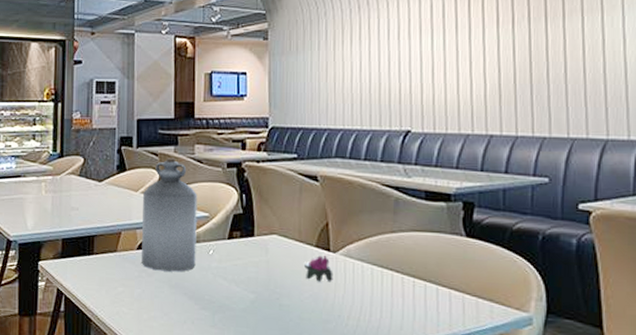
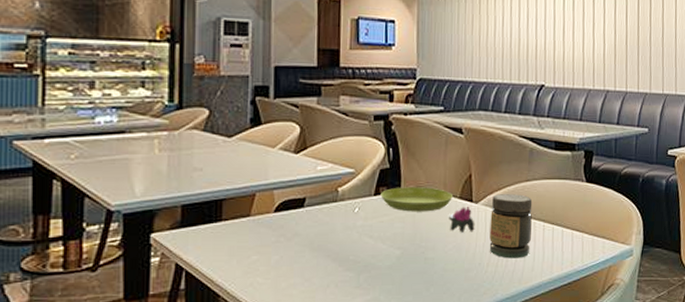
bottle: present [141,157,198,272] -> none [279,109,343,234]
saucer: none [234,232,309,259] -> present [380,187,454,212]
jar: none [349,244,400,315] -> present [489,193,533,259]

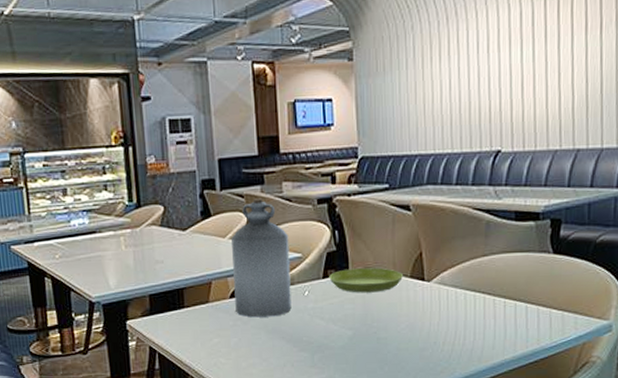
bottle: none [279,109,343,234] -> present [232,198,292,318]
flower: present [449,207,475,232] -> none [400,286,428,312]
jar: present [489,193,533,259] -> none [444,270,491,337]

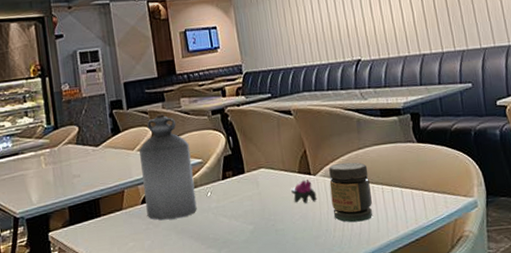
saucer: present [329,268,404,293] -> none [227,166,293,191]
flower: none [400,286,428,312] -> present [291,179,317,204]
jar: none [444,270,491,337] -> present [329,162,372,223]

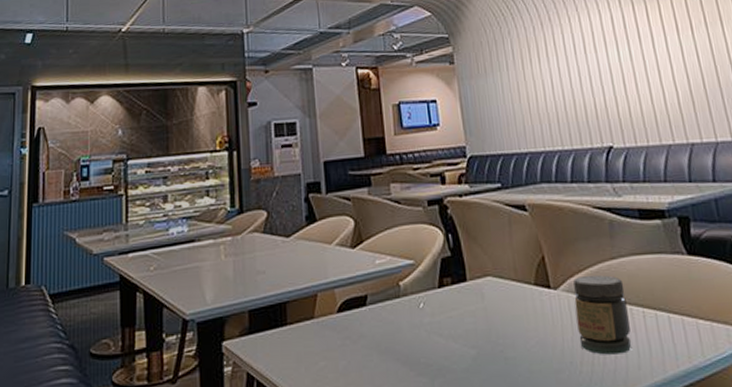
bottle: present [139,113,197,221] -> none [338,201,406,336]
flower: present [291,179,317,204] -> none [525,294,559,325]

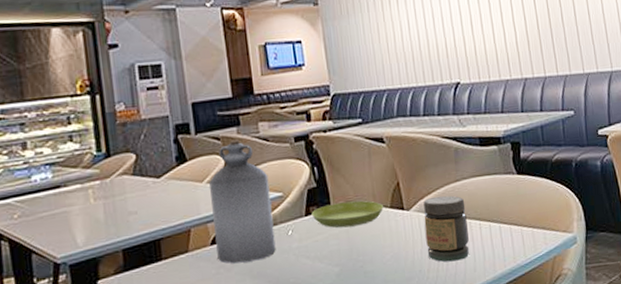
bottle: none [338,201,406,336] -> present [209,139,276,264]
saucer: none [445,274,528,304] -> present [311,200,384,228]

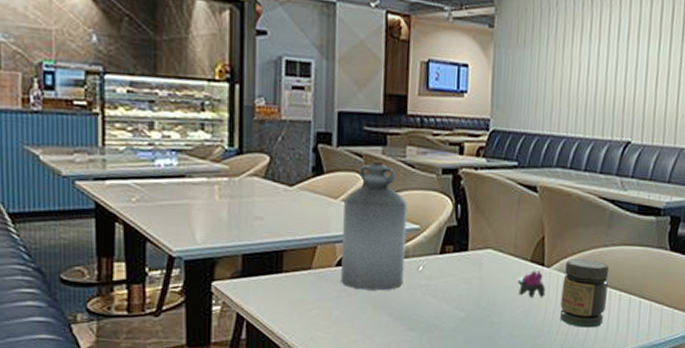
saucer: present [311,200,384,228] -> none [446,246,524,274]
flower: none [382,215,410,242] -> present [518,270,546,298]

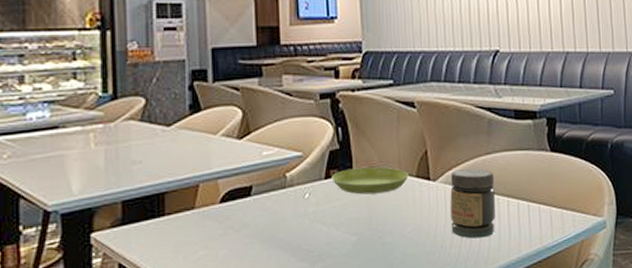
bottle: present [341,160,408,291] -> none [224,91,290,225]
saucer: none [446,246,524,274] -> present [331,167,410,195]
flower: present [518,270,546,298] -> none [406,185,435,214]

